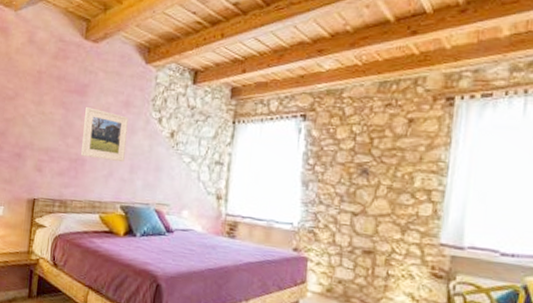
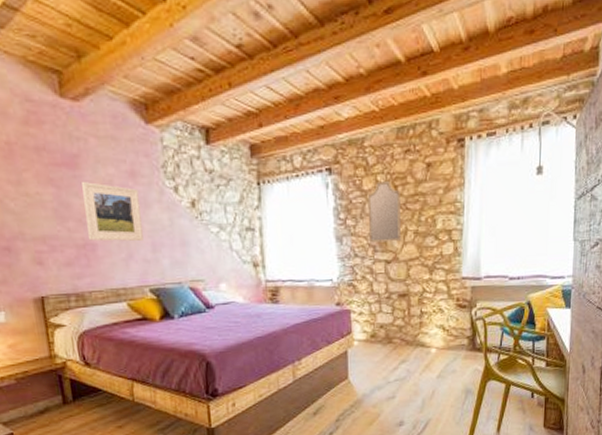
home mirror: none [336,131,376,195] -> present [367,180,401,243]

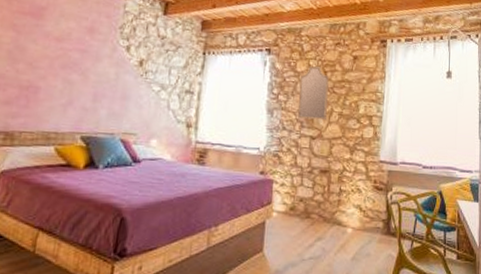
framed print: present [82,182,143,242] -> none [34,31,93,91]

